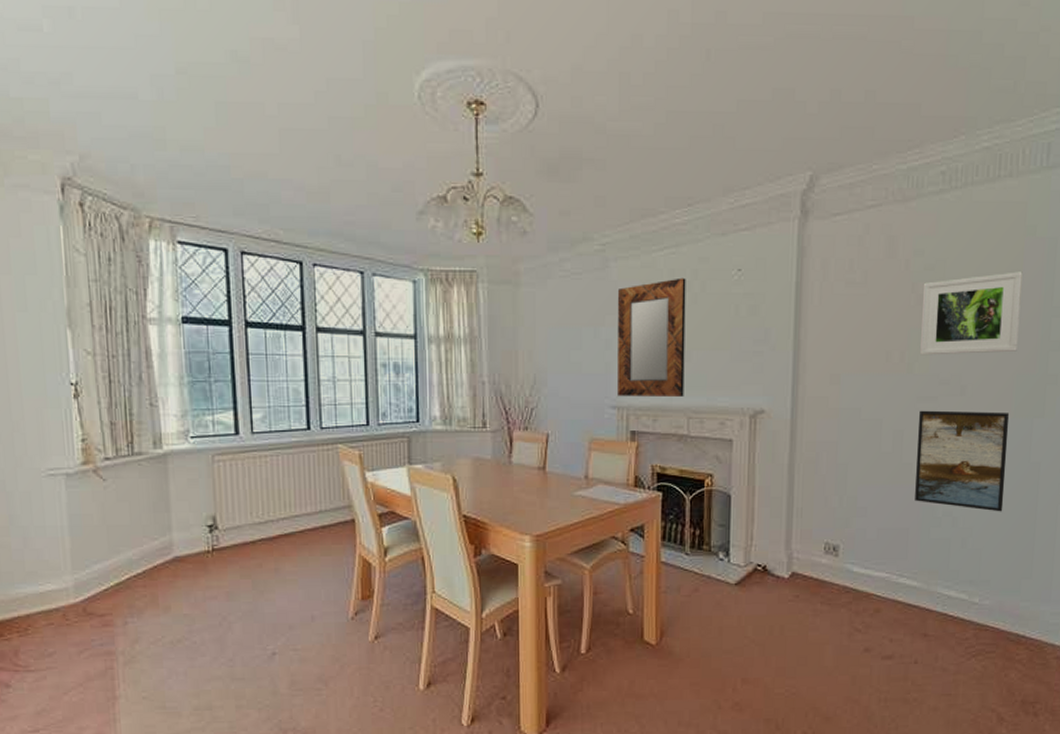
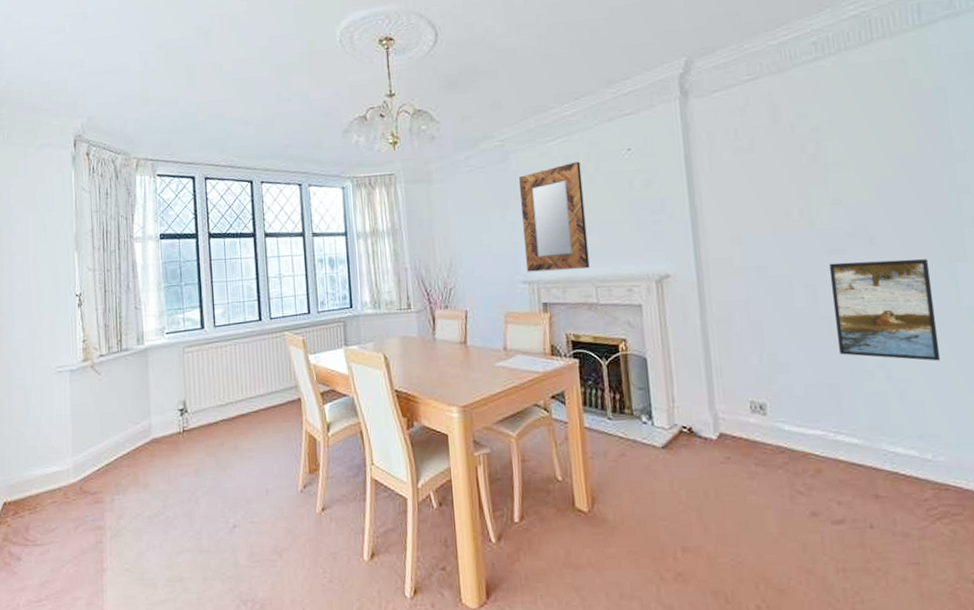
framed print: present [920,271,1023,355] -> none [812,122,924,211]

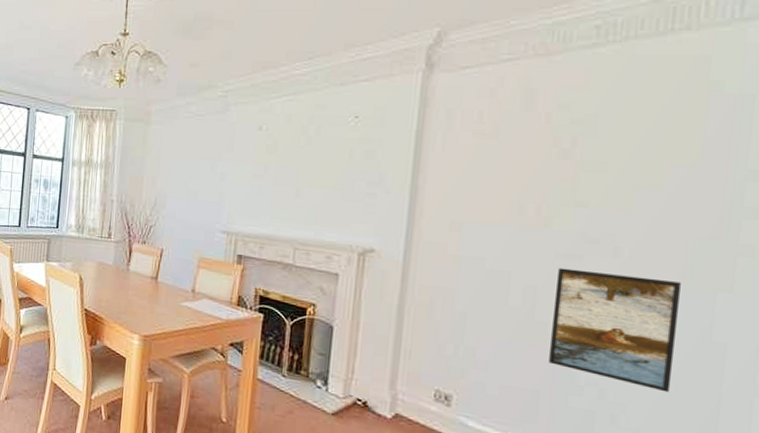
home mirror: present [519,161,590,272] -> none [228,122,302,229]

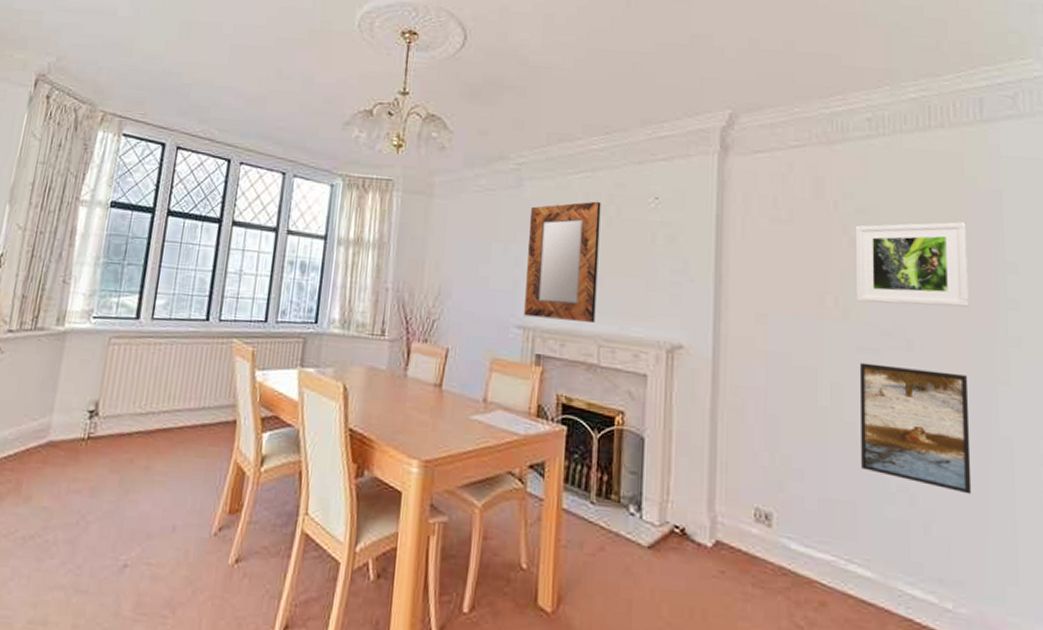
home mirror: none [228,122,302,229] -> present [524,201,601,322]
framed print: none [562,129,704,216] -> present [855,222,969,307]

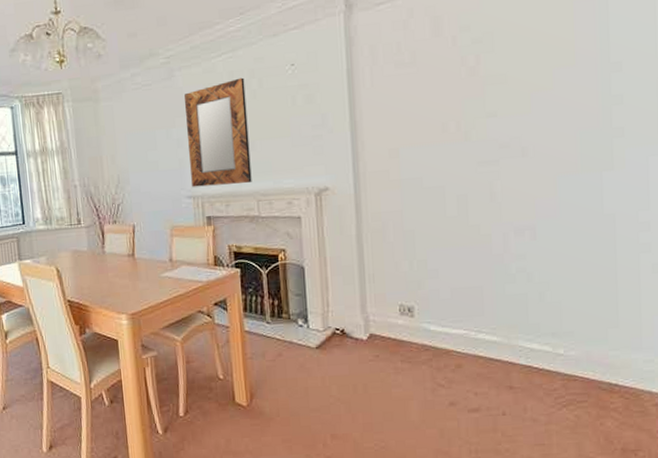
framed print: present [855,222,969,307] -> none [472,33,577,123]
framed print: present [859,362,972,495] -> none [481,169,580,265]

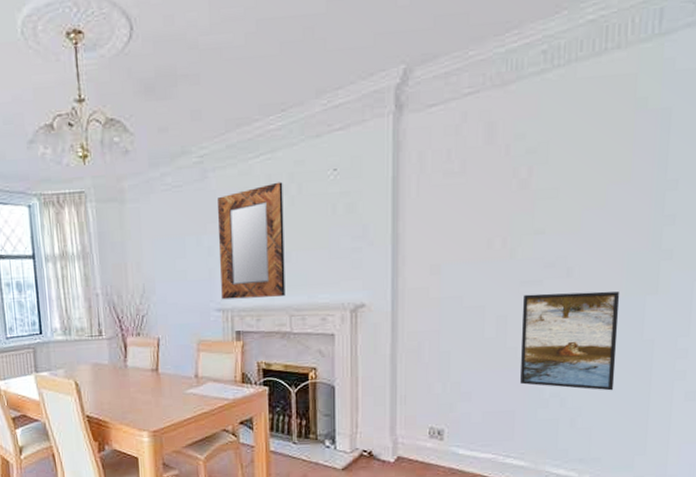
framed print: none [481,169,580,265] -> present [520,291,620,391]

